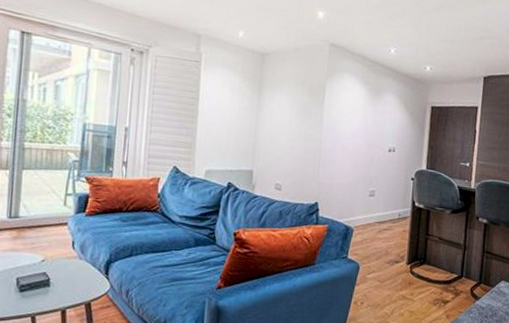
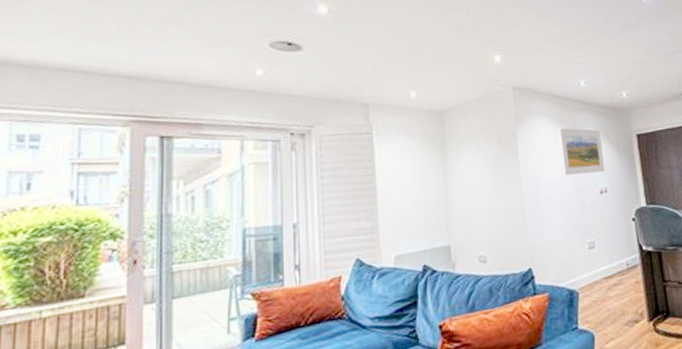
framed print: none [360,88,400,134] -> present [559,128,606,175]

